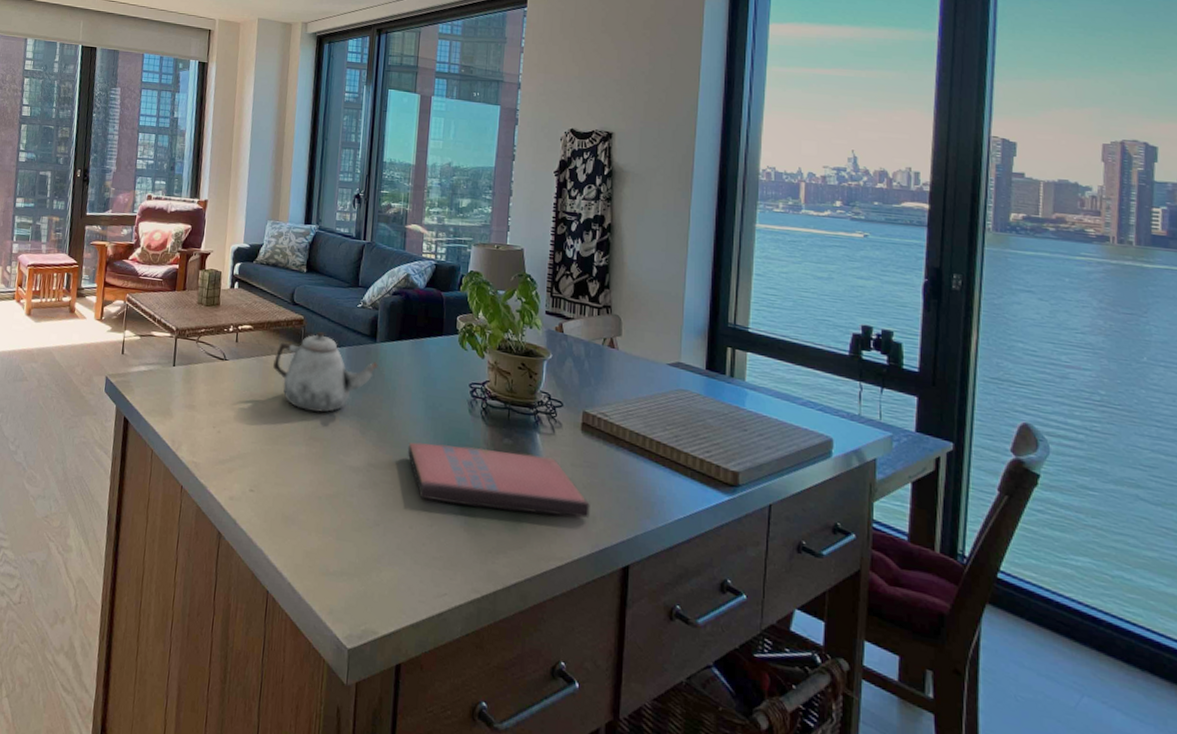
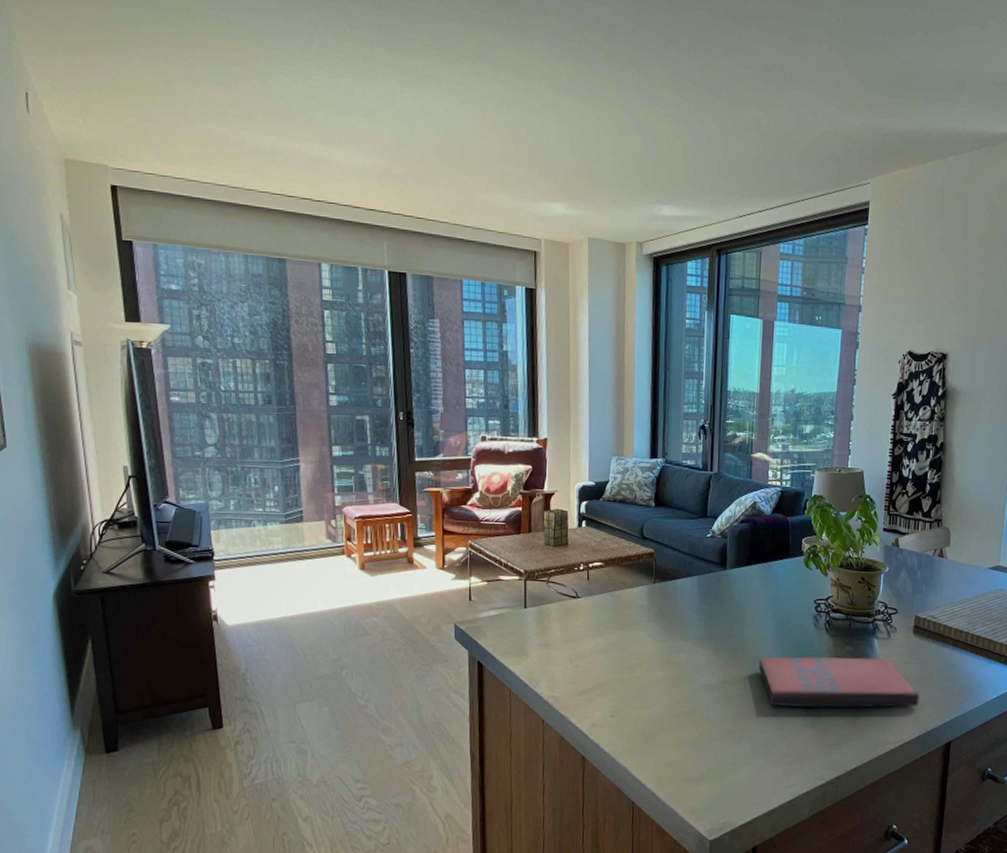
teapot: present [272,332,378,413] -> none [625,563,729,640]

